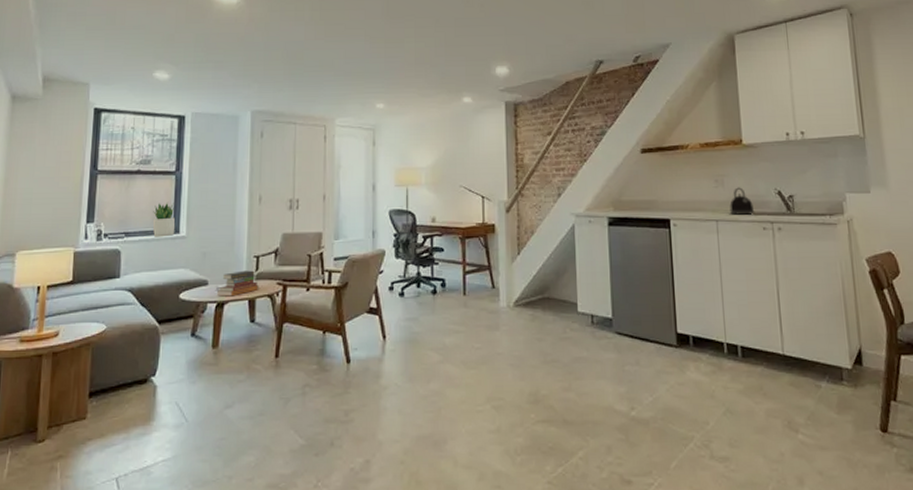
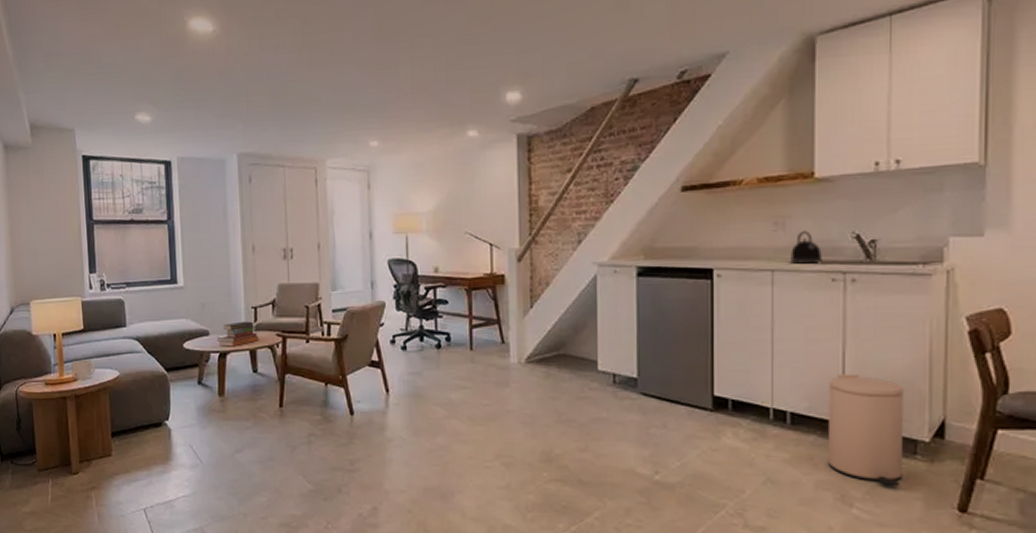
mug: none [52,313,80,337] -> present [71,360,95,381]
planter: present [152,202,176,237] -> none [150,251,173,288]
pedal bin: none [768,310,835,410] -> present [827,374,905,486]

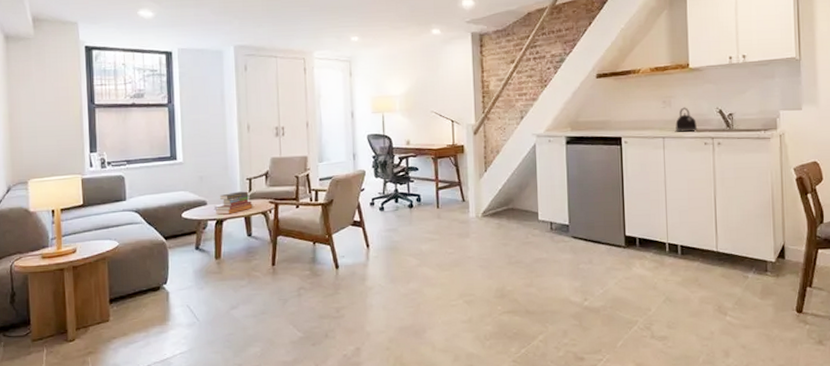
mug: present [71,360,95,381] -> none [70,232,94,253]
pedal bin: present [827,374,905,486] -> none [705,214,759,297]

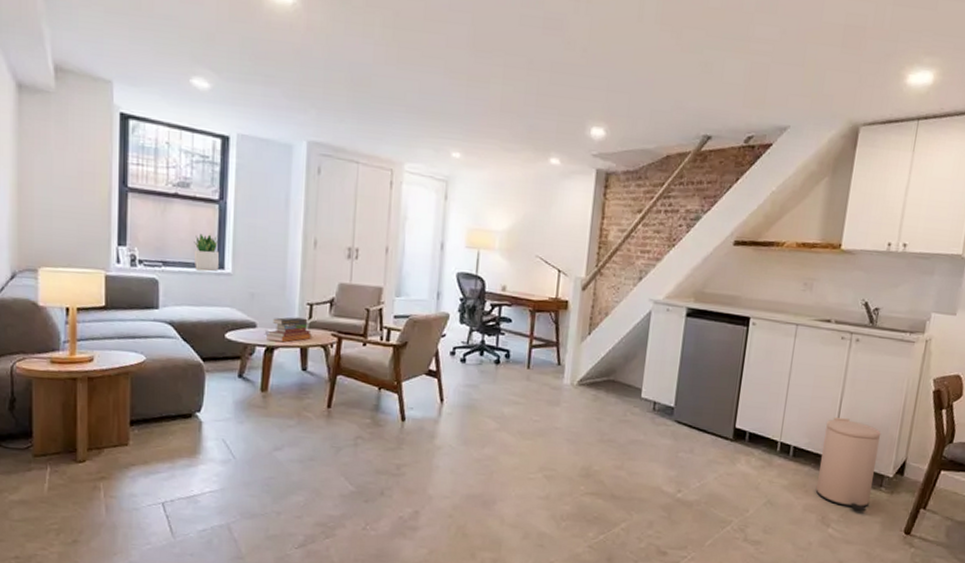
planter: none [150,132,173,164] -> present [193,233,220,272]
kettle: present [675,107,698,132] -> none [812,293,838,323]
pedal bin: none [705,214,759,297] -> present [816,417,881,511]

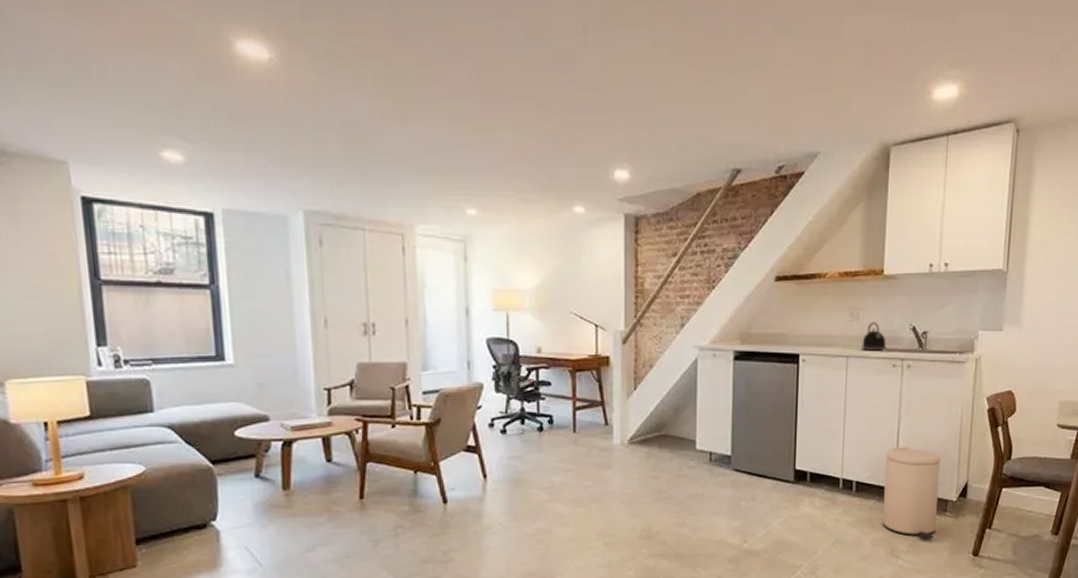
planter: present [193,233,220,272] -> none [186,322,219,365]
books: present [267,317,311,343] -> none [282,405,333,434]
kettle: none [812,293,838,323] -> present [862,321,887,351]

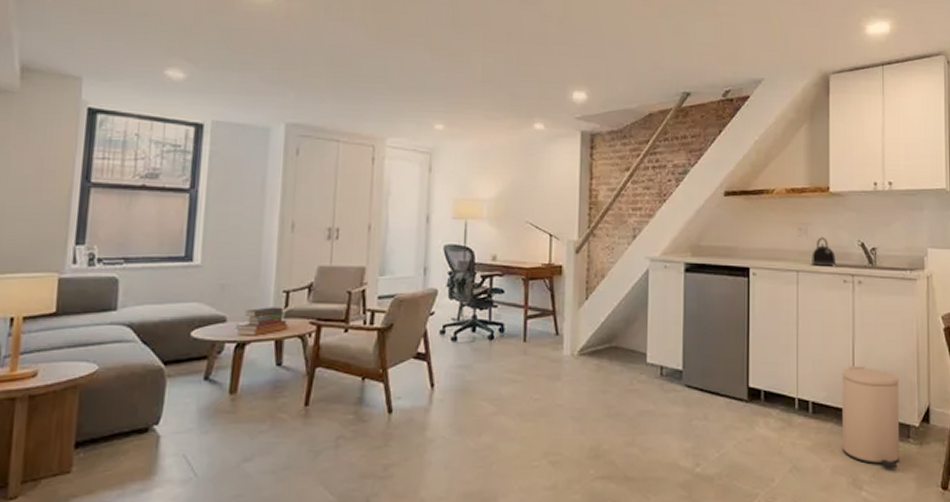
books: none [282,405,333,434] -> present [237,307,288,336]

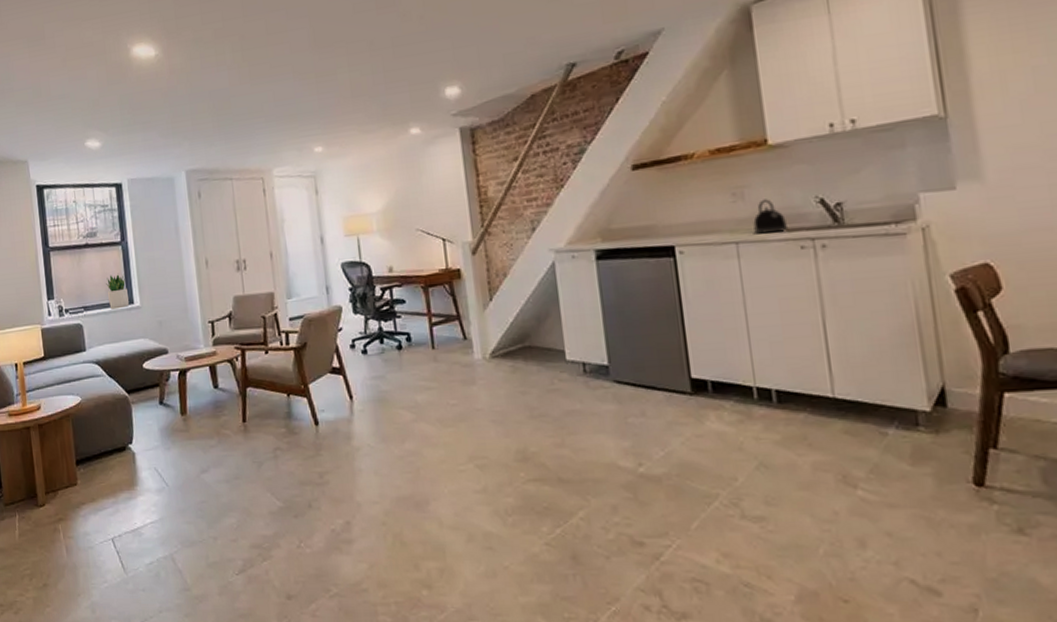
planter: none [159,224,189,265] -> present [106,273,130,310]
books: present [237,307,288,336] -> none [178,336,217,364]
pedal bin: present [841,366,900,468] -> none [811,344,908,462]

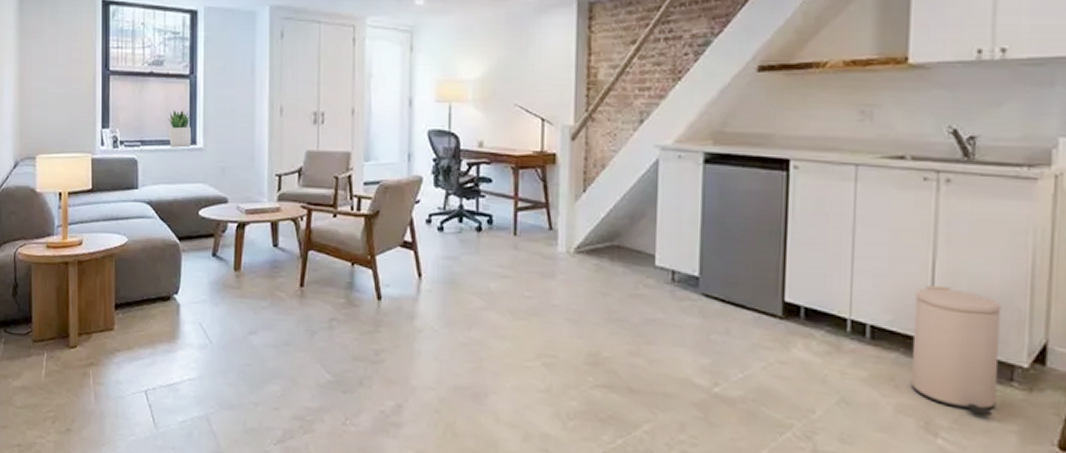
kettle: present [753,199,789,234] -> none [877,122,915,159]
pedal bin: none [811,344,908,462] -> present [910,285,1002,416]

